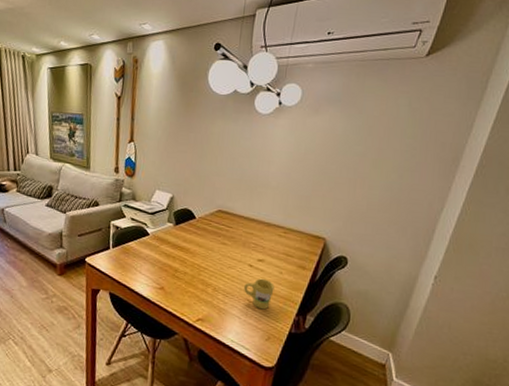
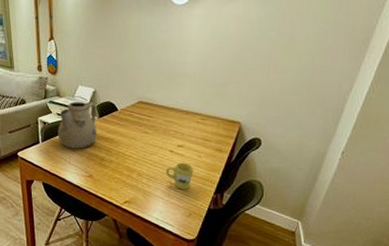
teapot: none [130,207,173,258] -> present [57,102,97,149]

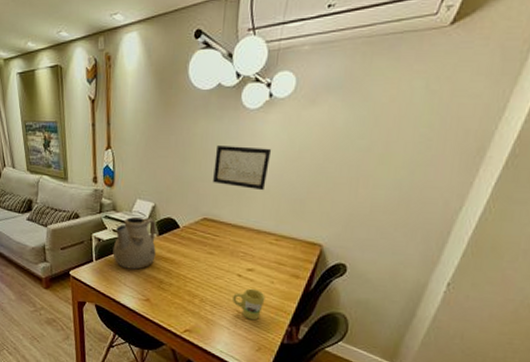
wall art: none [147,37,197,77] -> present [213,145,272,191]

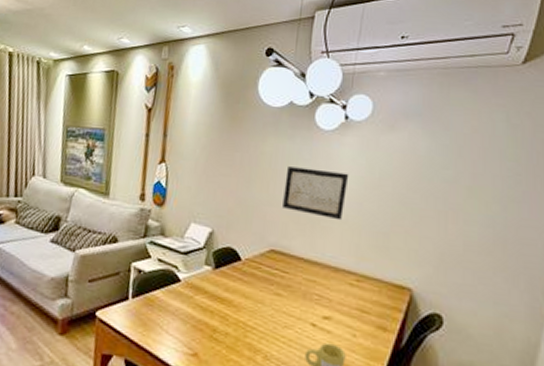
teapot: present [112,217,156,270] -> none [155,244,213,313]

